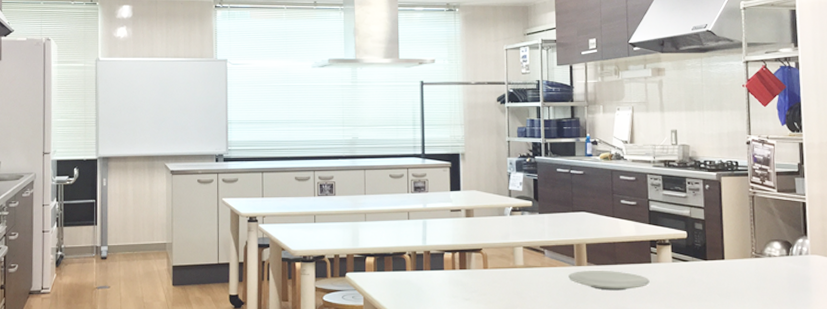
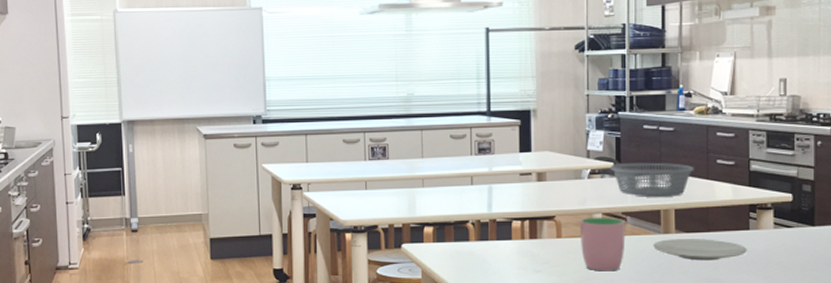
cup: none [503,250,544,300] -> present [579,217,626,271]
colander: none [529,201,602,232] -> present [610,162,694,197]

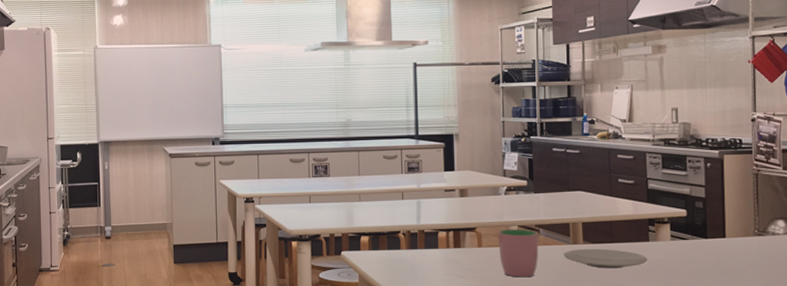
colander: present [610,162,694,197] -> none [524,180,599,211]

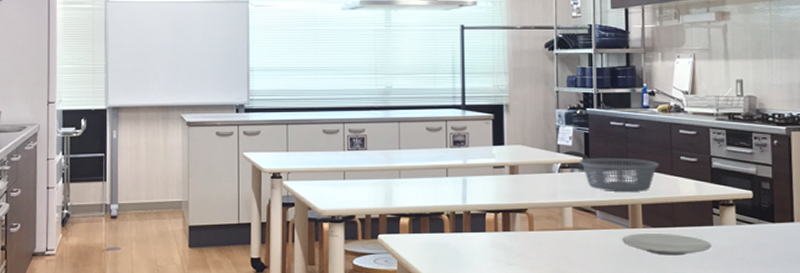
cup: present [498,229,539,278] -> none [551,210,595,265]
colander: none [524,180,599,211] -> present [580,157,659,192]

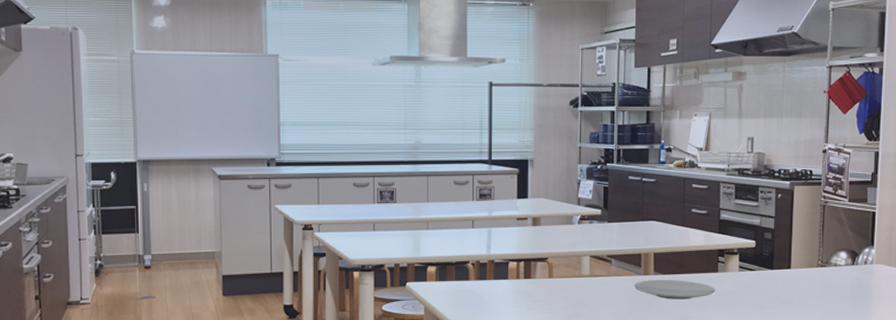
colander: present [580,157,659,192] -> none [598,210,672,242]

